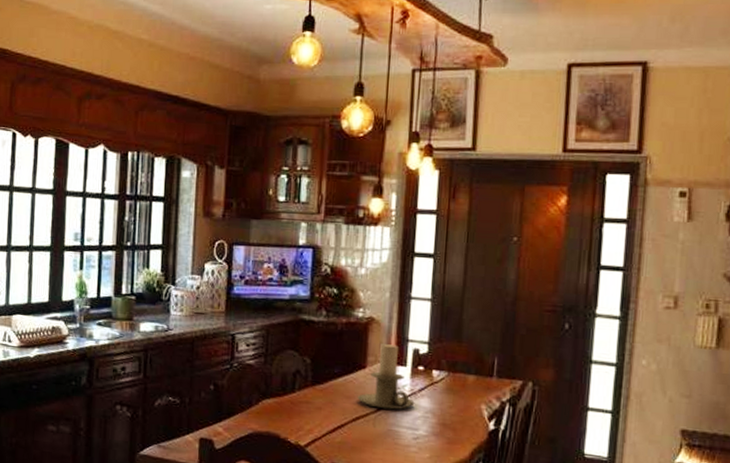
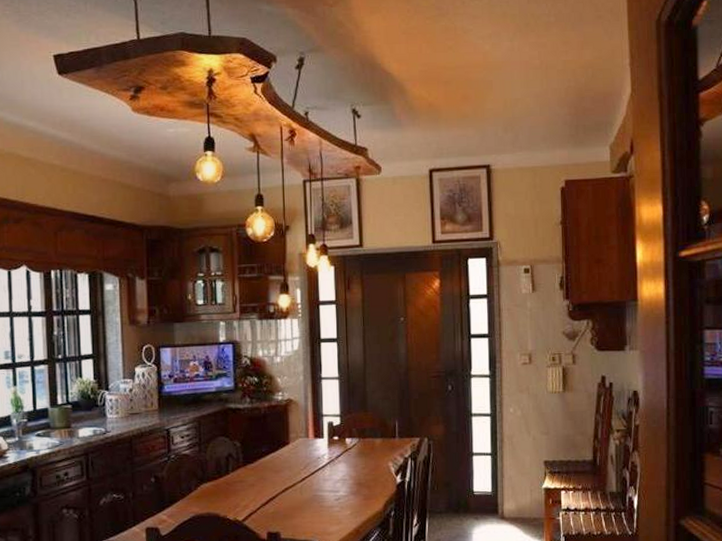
candle holder: present [357,344,415,410] -> none [284,421,334,478]

